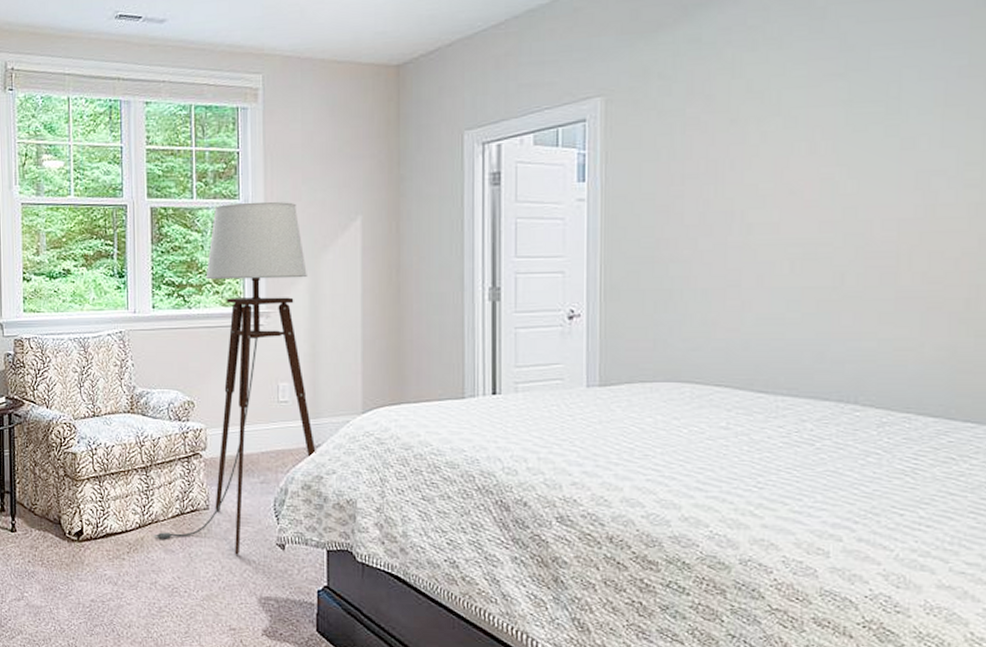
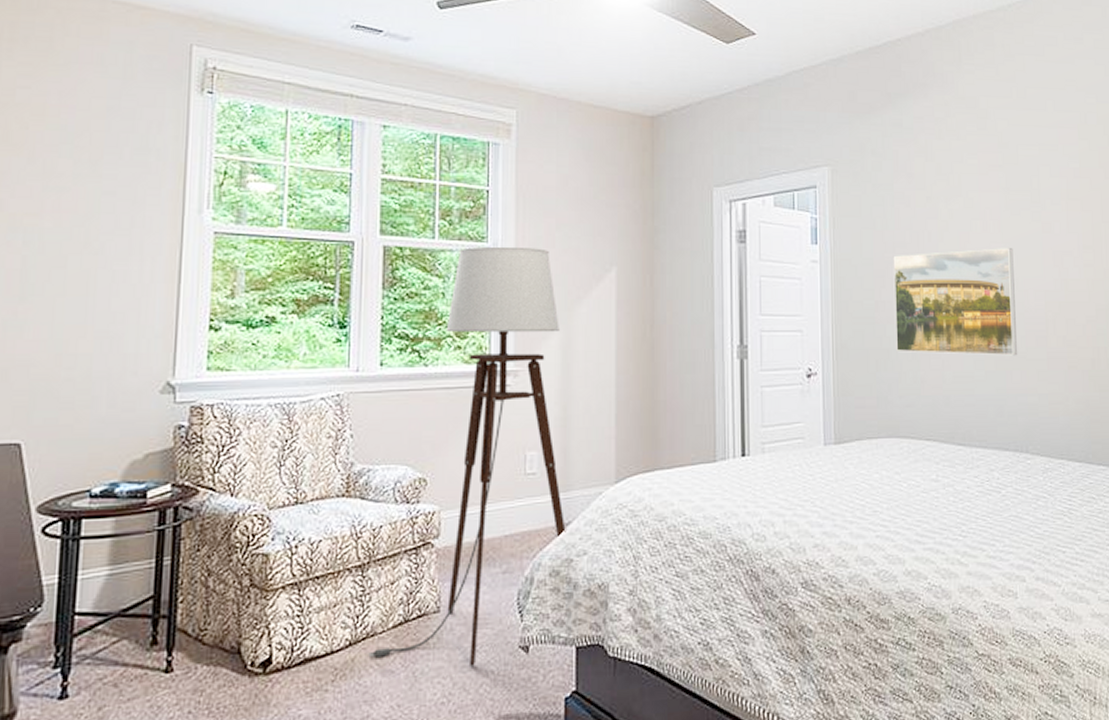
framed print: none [680,171,853,296] -> present [893,248,1017,356]

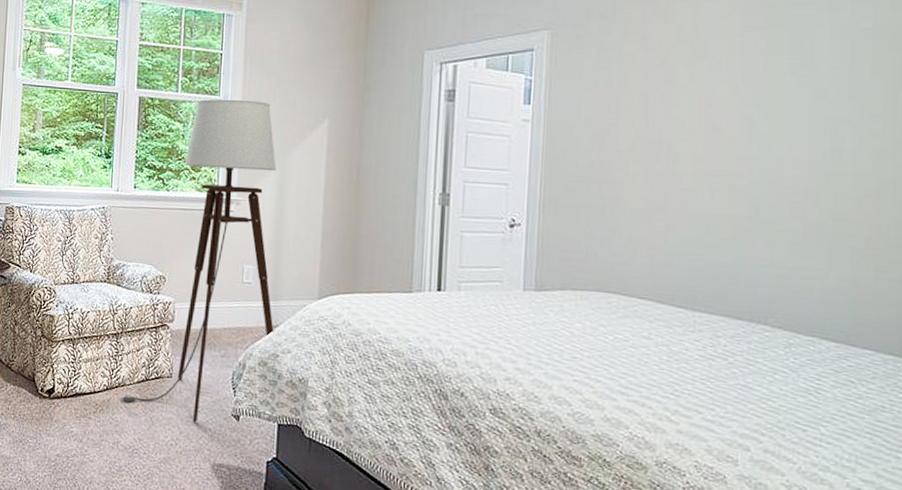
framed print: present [893,248,1017,356] -> none [612,113,769,225]

